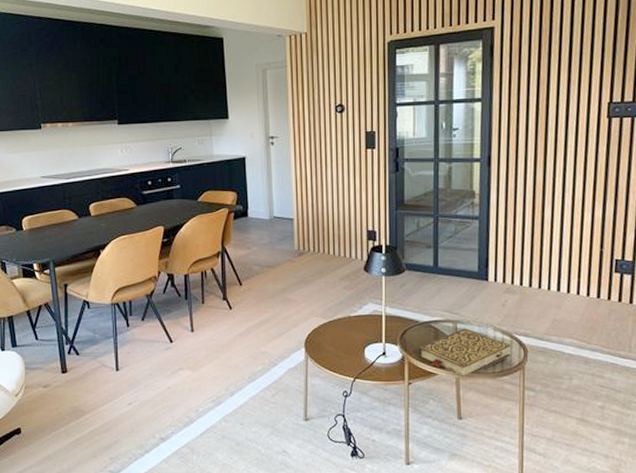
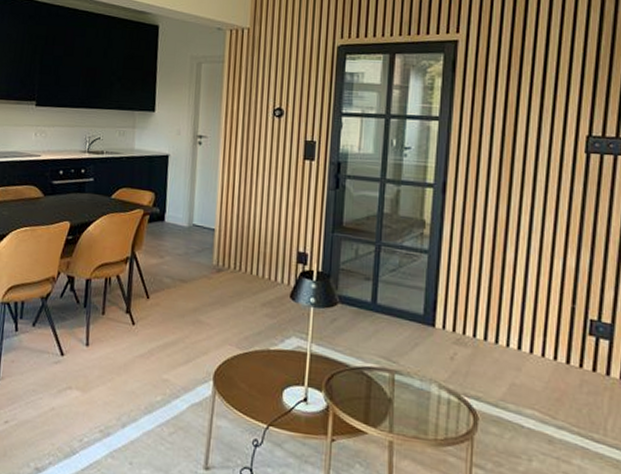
book: present [418,328,511,375] -> none [346,380,459,439]

